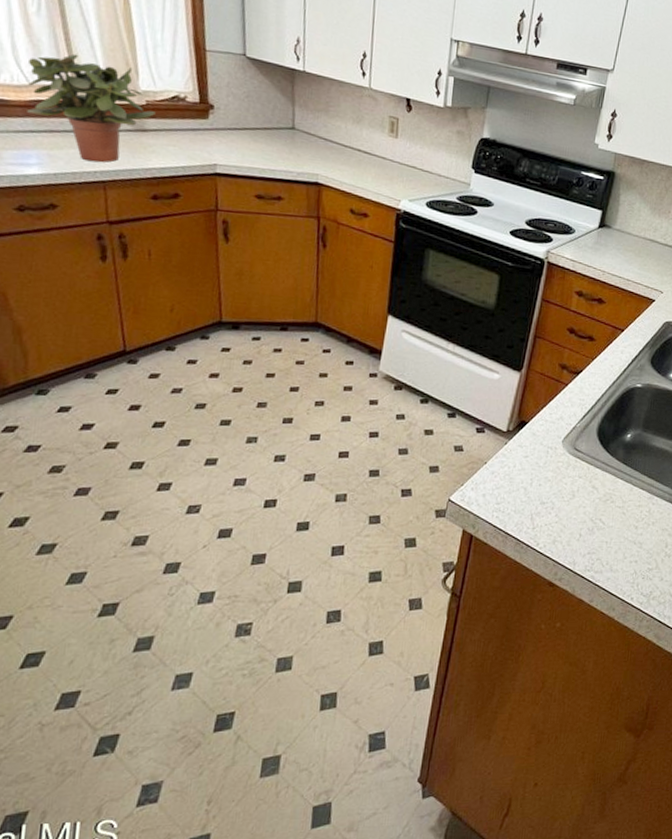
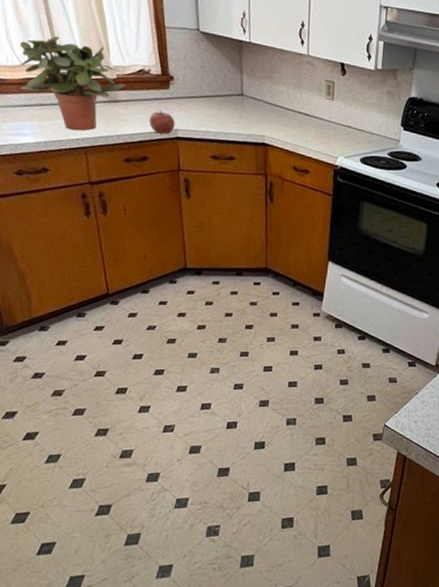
fruit: none [183,141,214,169] -> present [149,109,175,134]

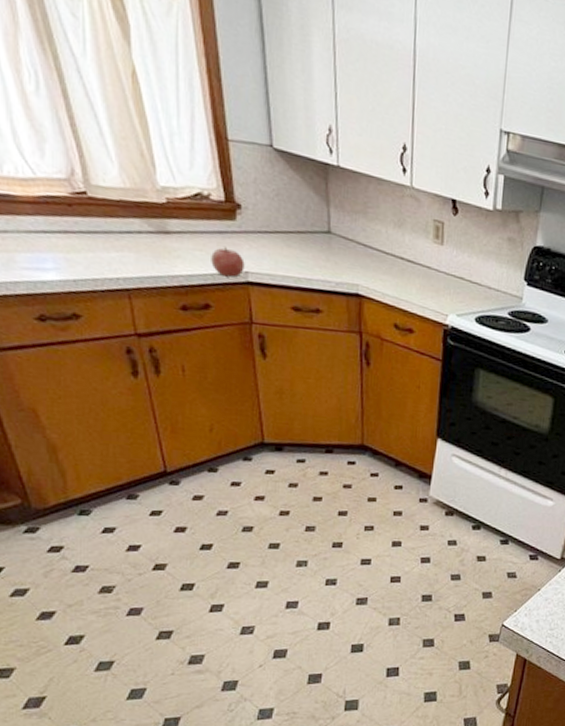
potted plant: present [20,36,125,131] -> none [33,142,178,268]

